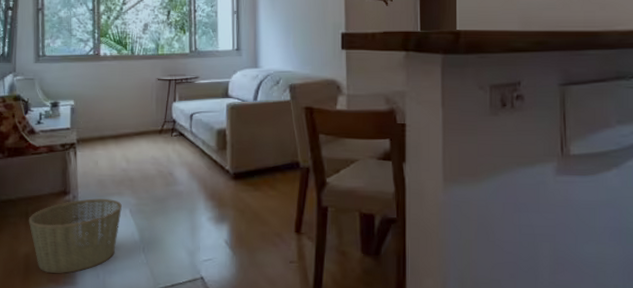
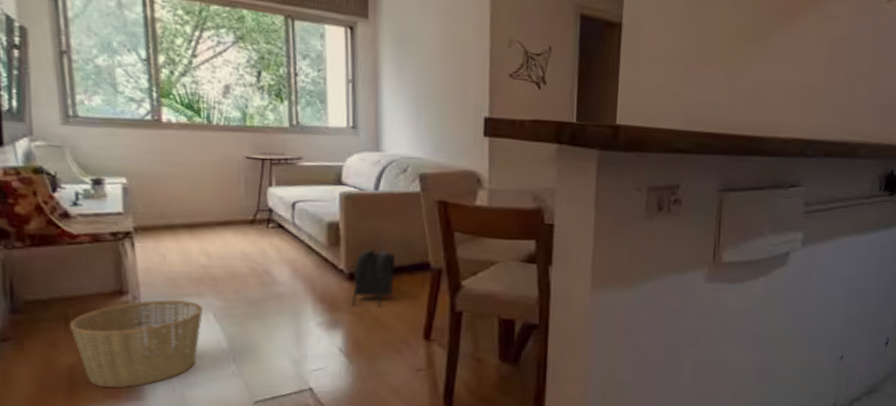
backpack: none [235,149,271,203] -> present [351,246,396,307]

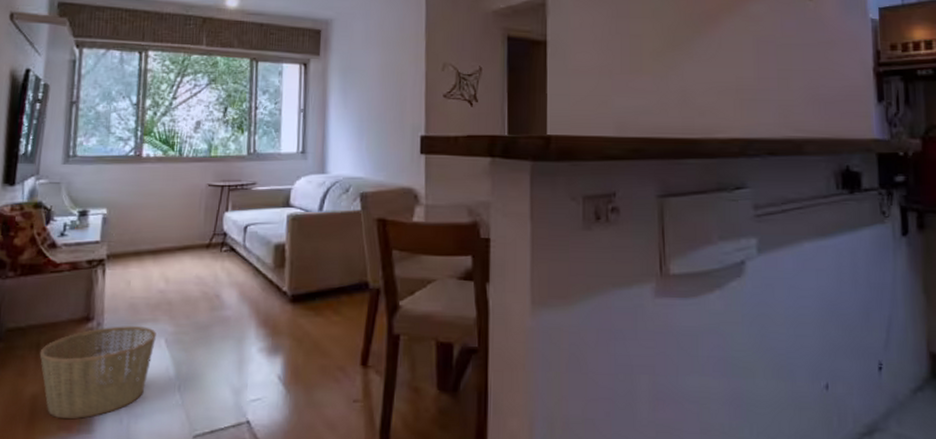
backpack: present [351,246,396,307] -> none [292,267,336,331]

